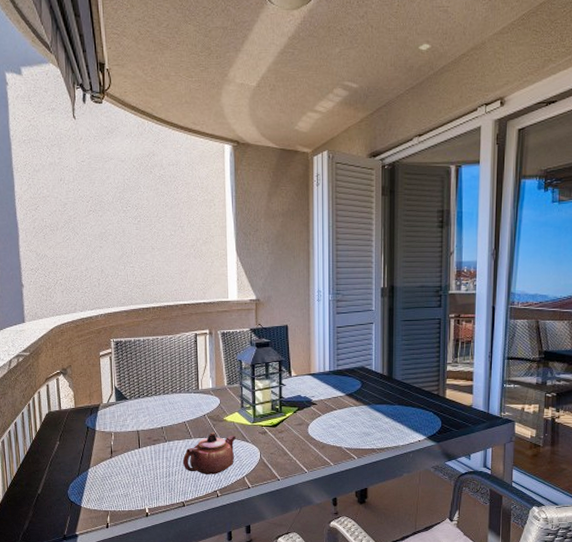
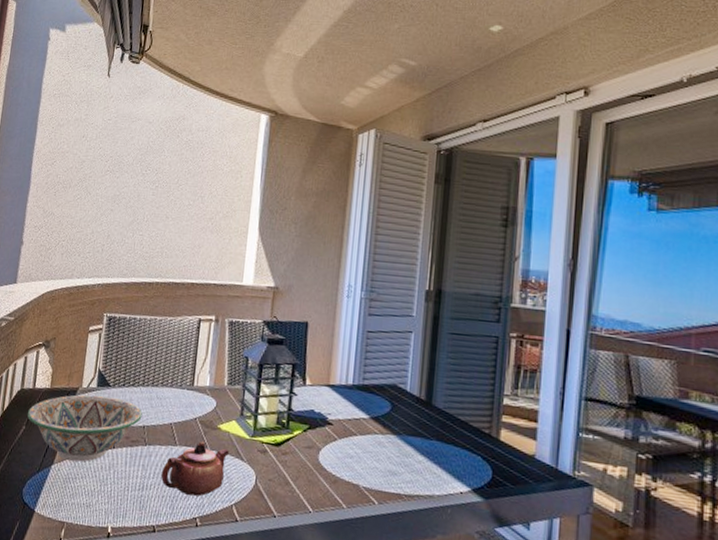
decorative bowl: none [58,407,159,463] -> present [27,394,143,462]

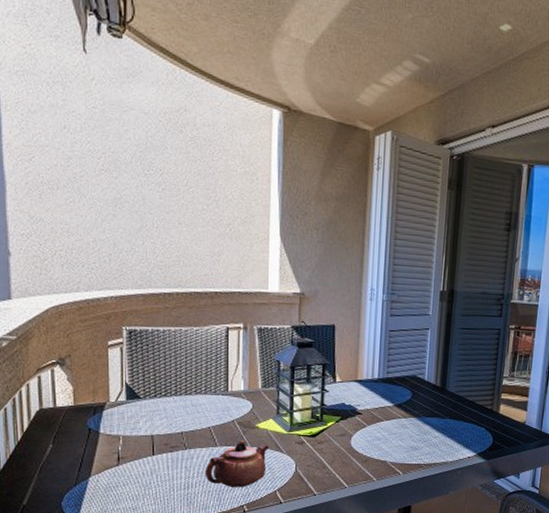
decorative bowl: present [27,394,143,462] -> none [51,408,179,471]

